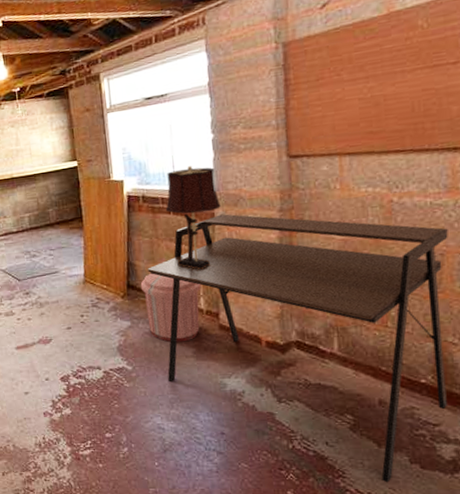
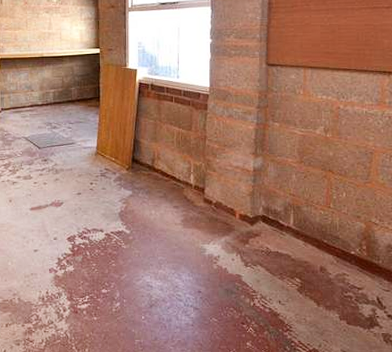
trash can: present [140,273,201,342] -> none [143,150,192,211]
desk: present [147,214,448,483] -> none [150,106,376,336]
table lamp: present [165,165,221,270] -> none [169,62,213,151]

